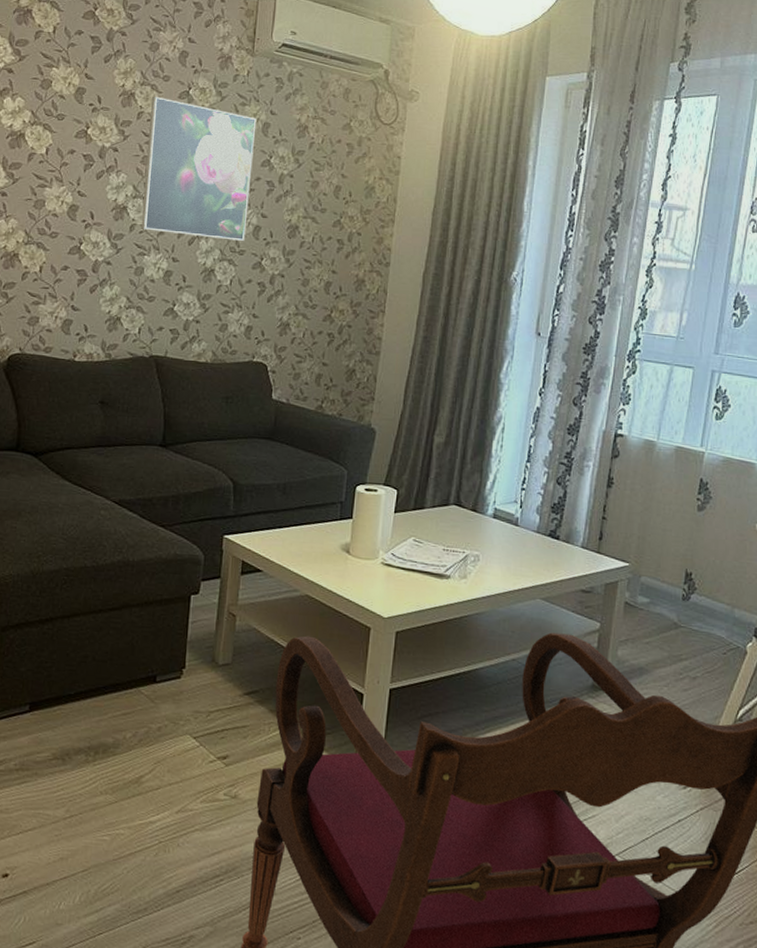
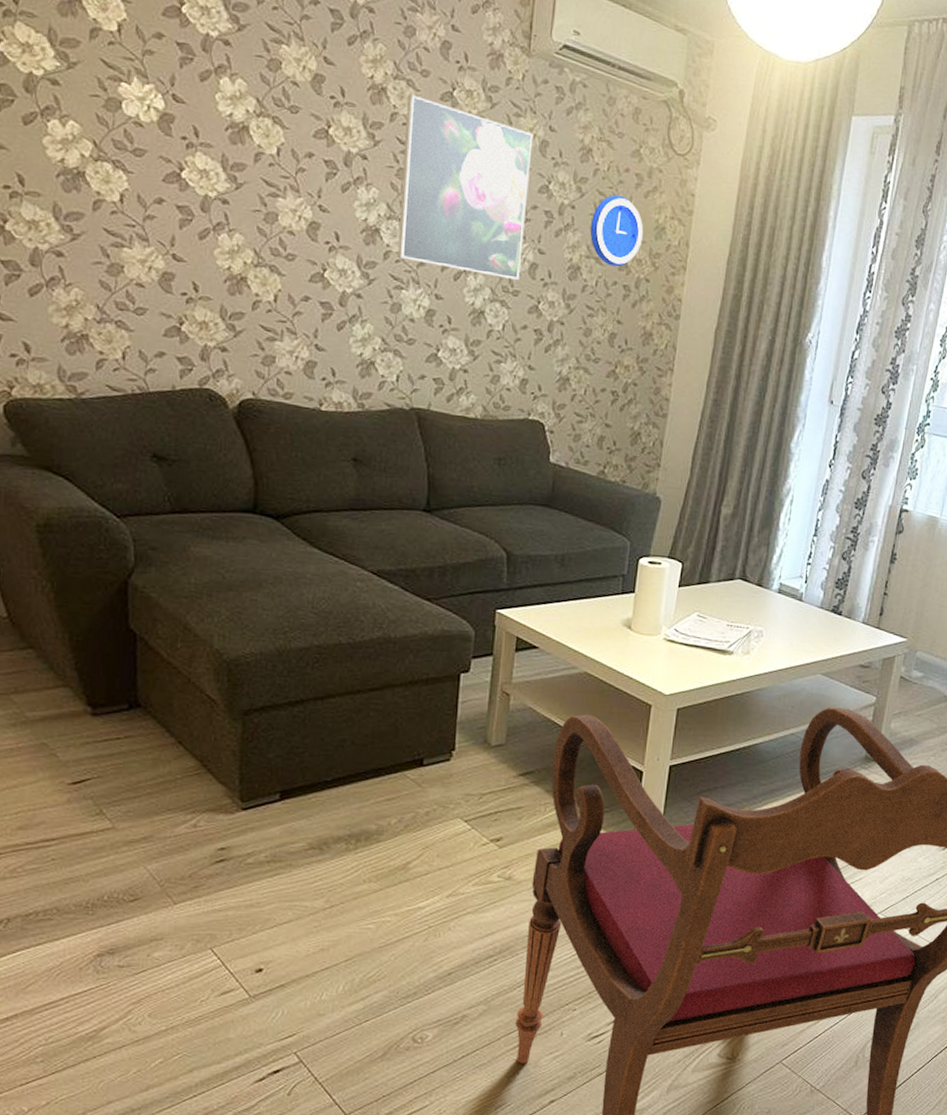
wall clock: none [306,163,354,224] -> present [590,194,643,267]

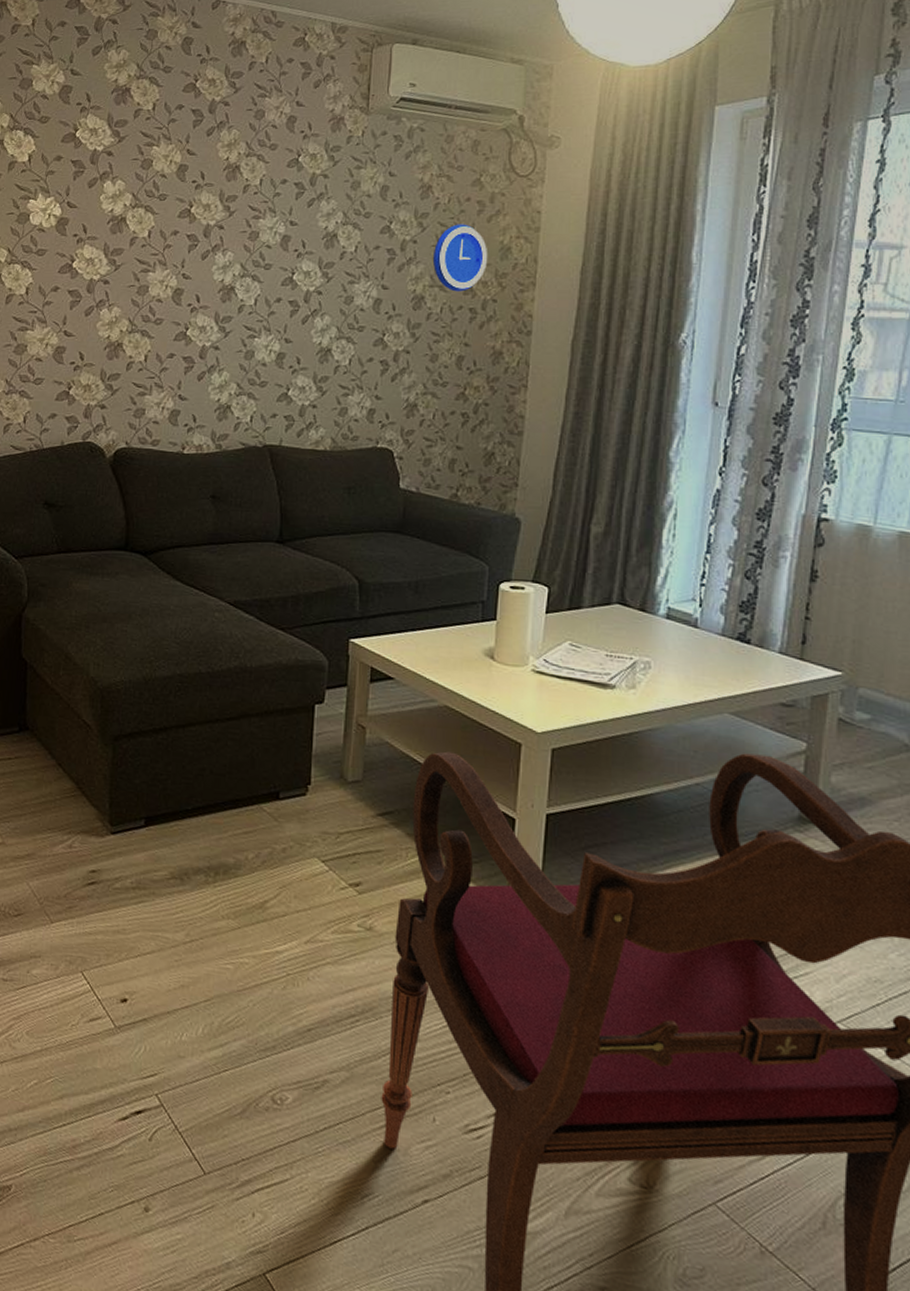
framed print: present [398,94,533,280] -> none [251,167,374,316]

